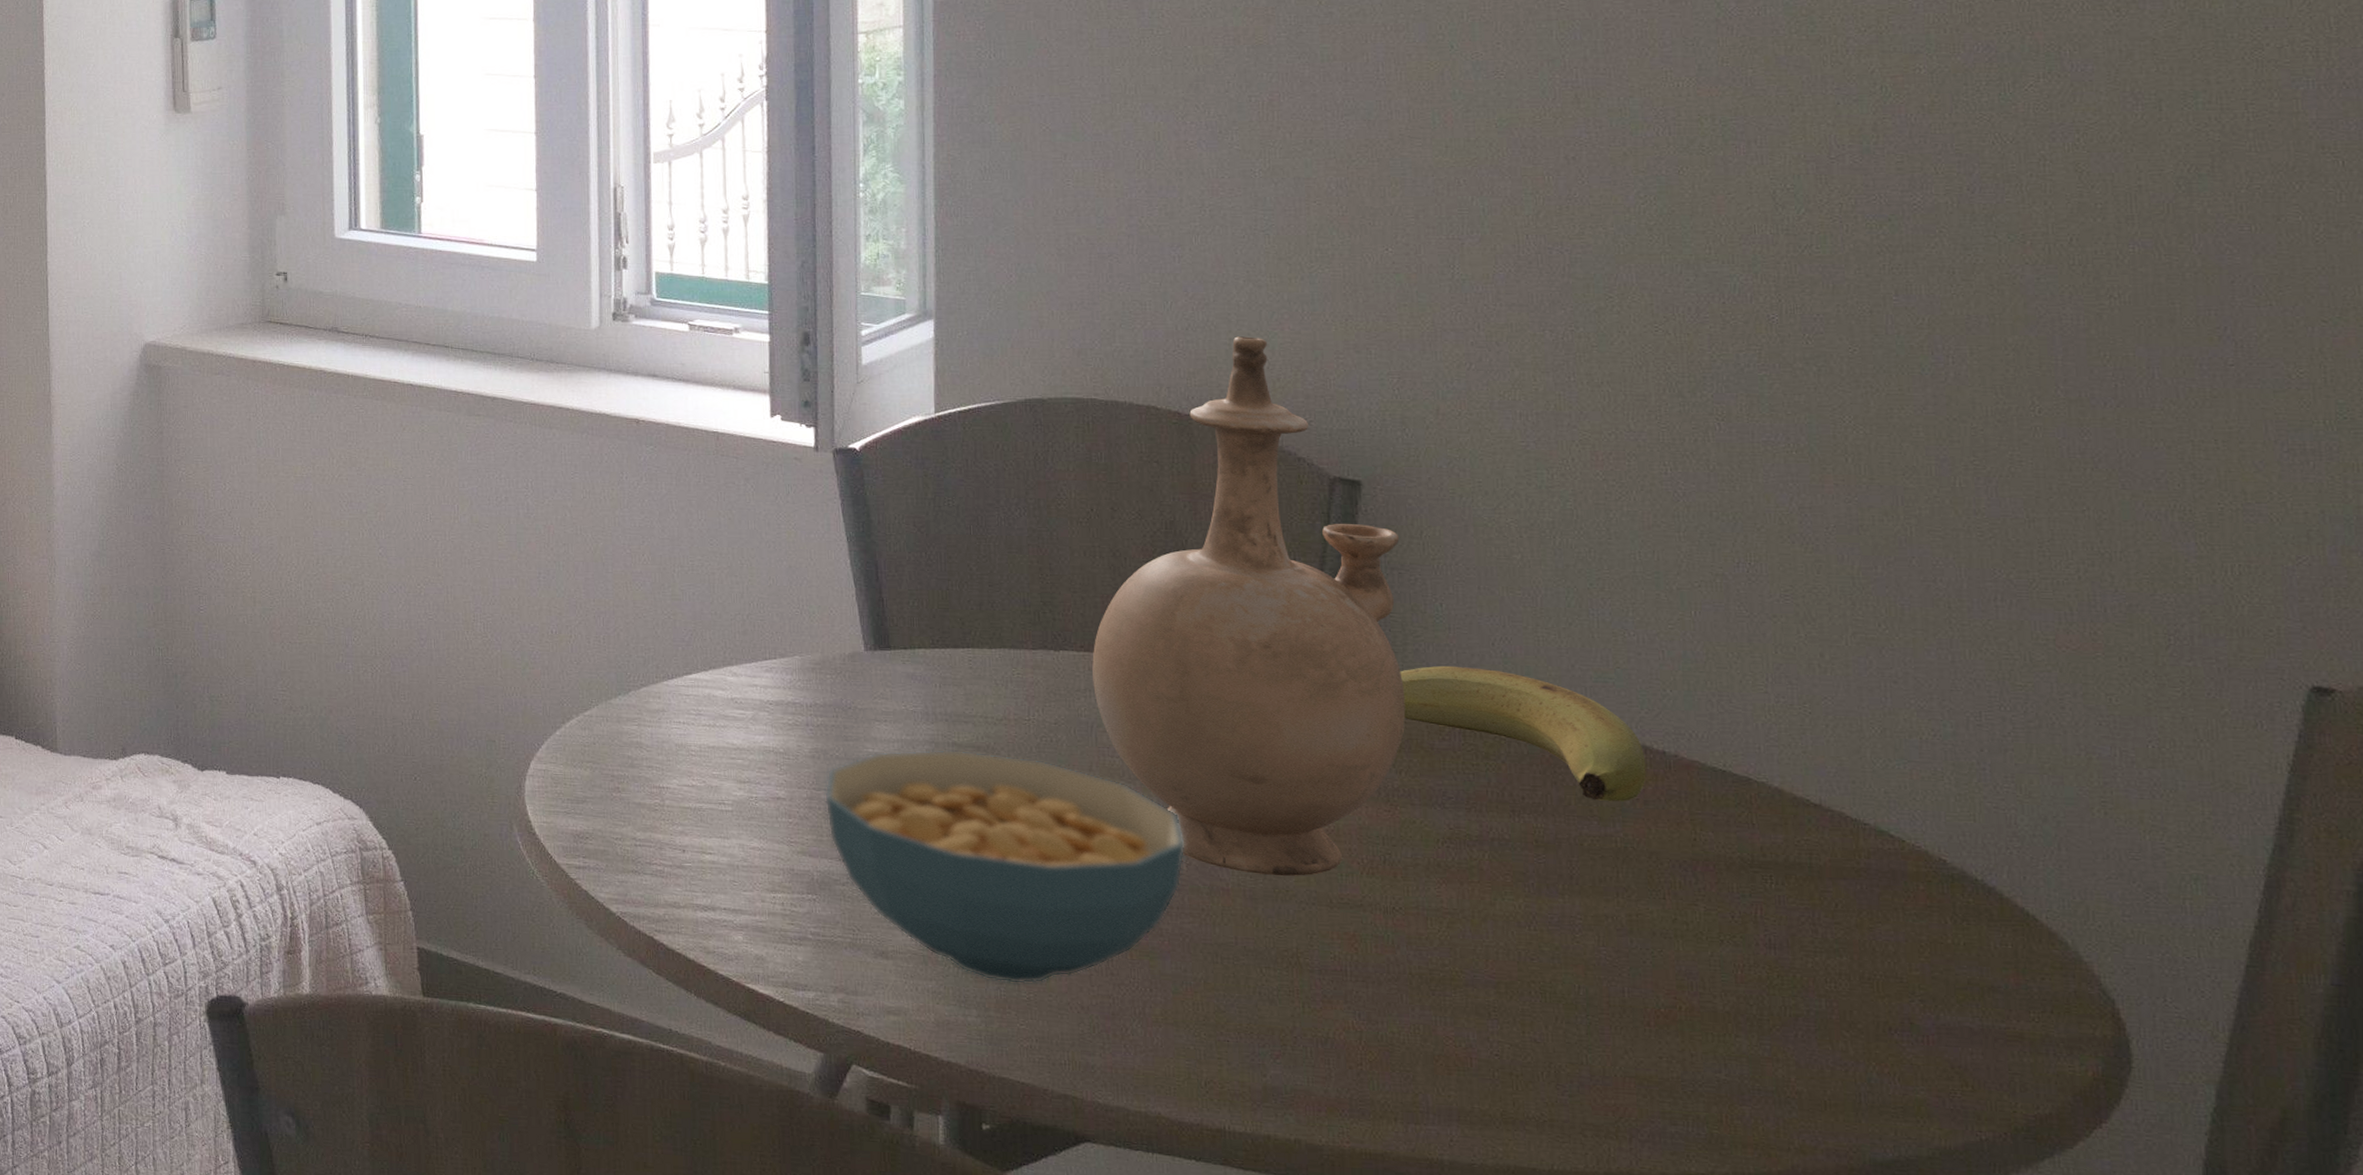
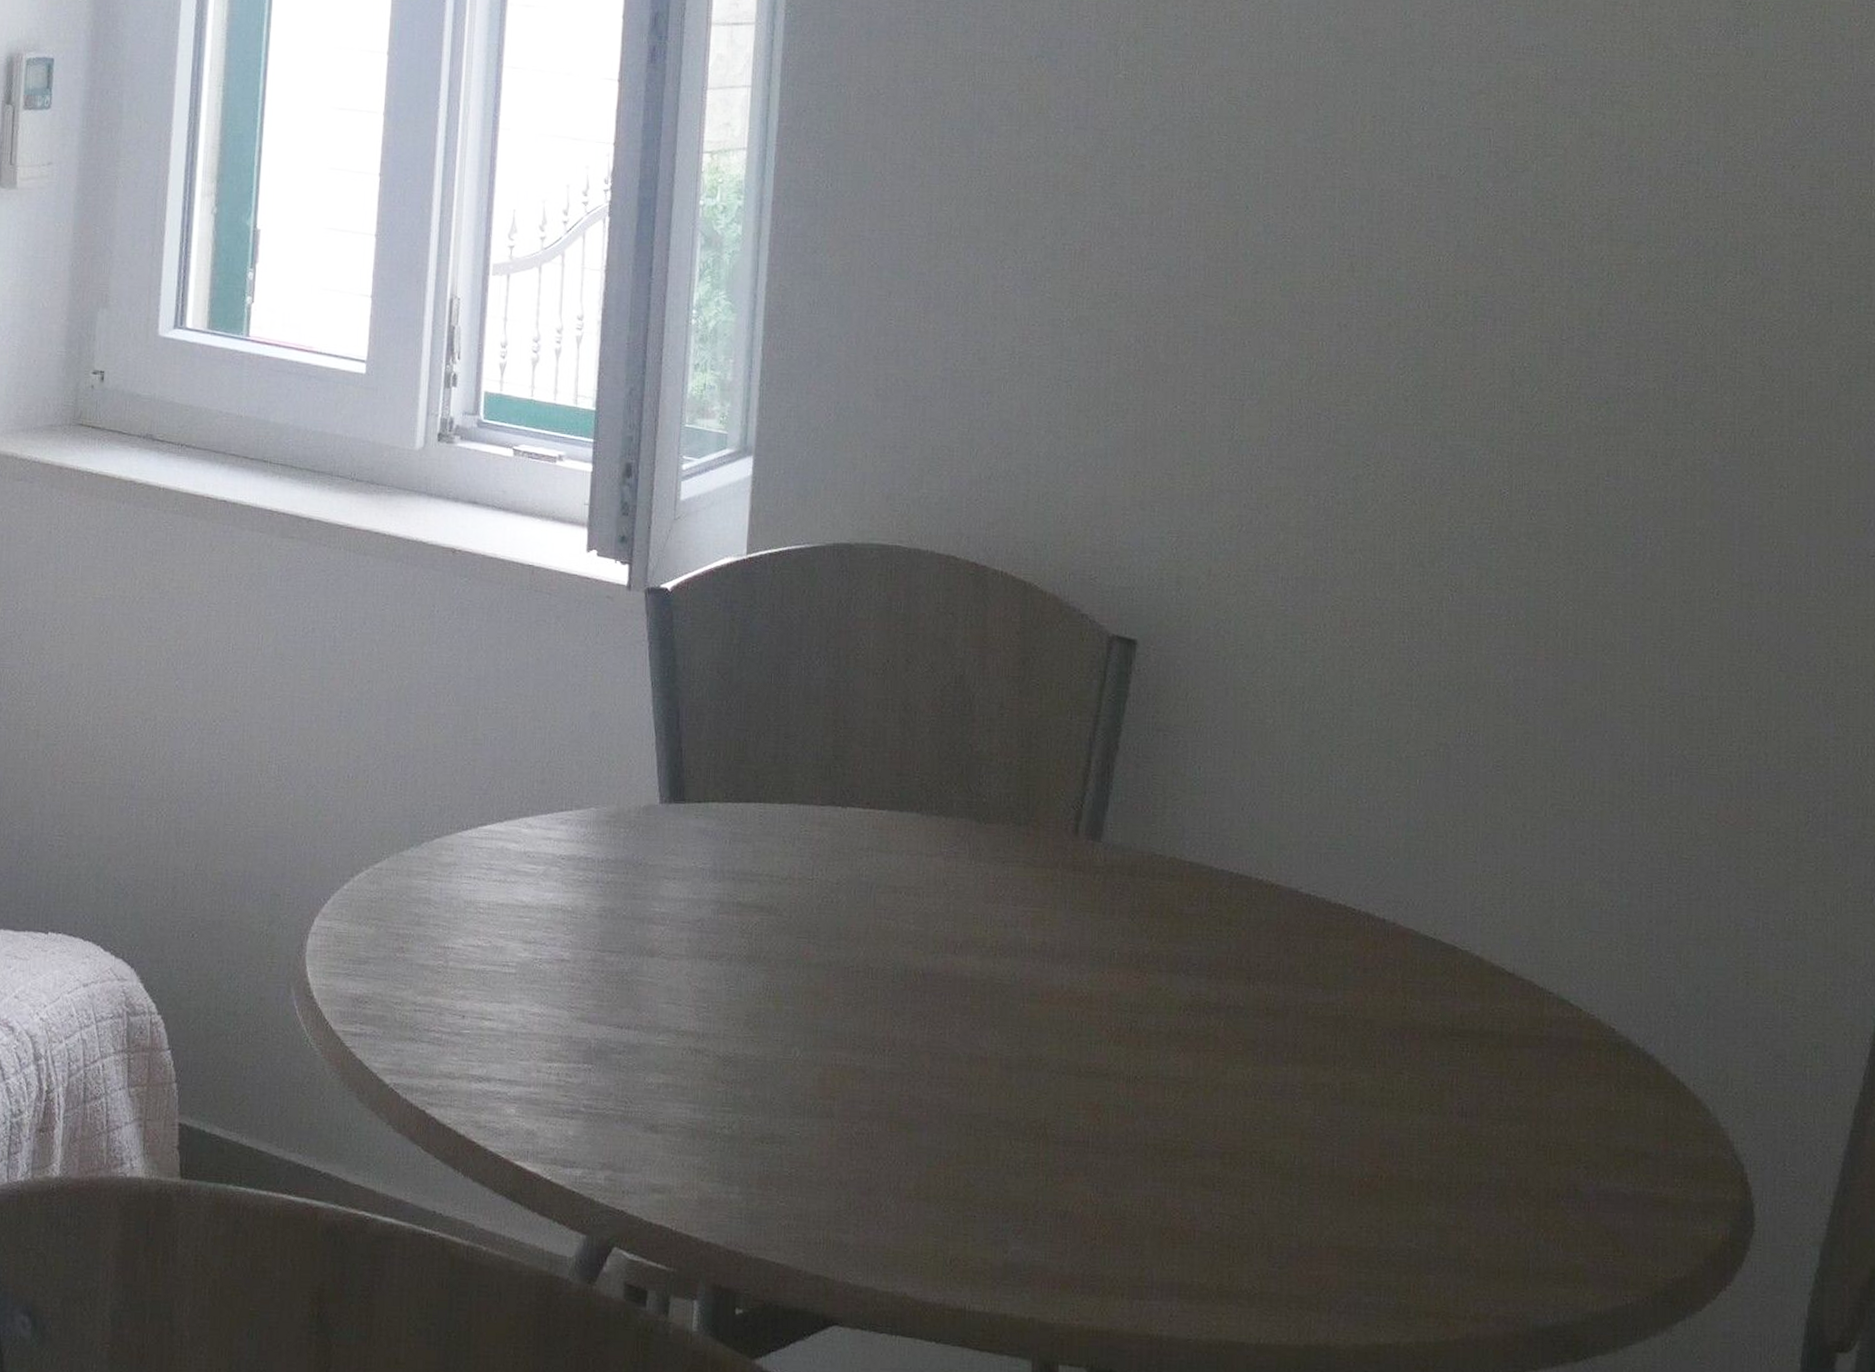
cereal bowl: present [824,749,1185,985] -> none [607,909,949,1159]
vase: present [1092,336,1406,876] -> none [876,488,1167,1045]
banana: present [1399,665,1647,802] -> none [1157,829,1368,969]

